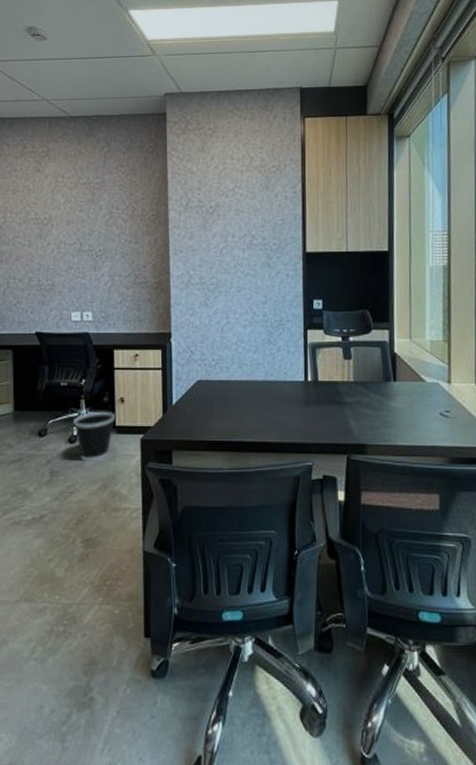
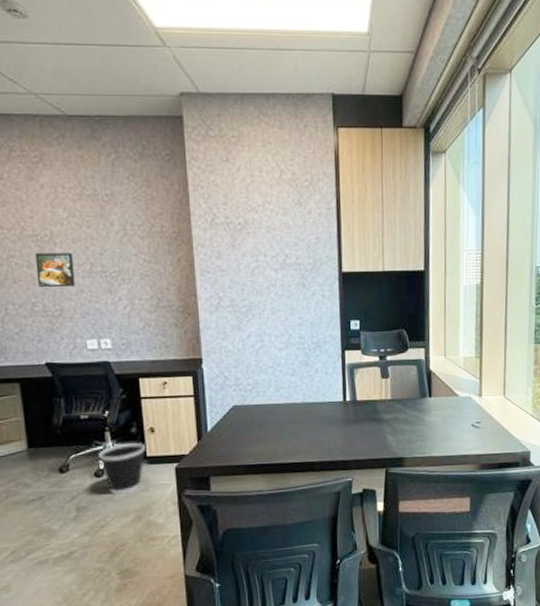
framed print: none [35,234,67,265] -> present [35,253,76,288]

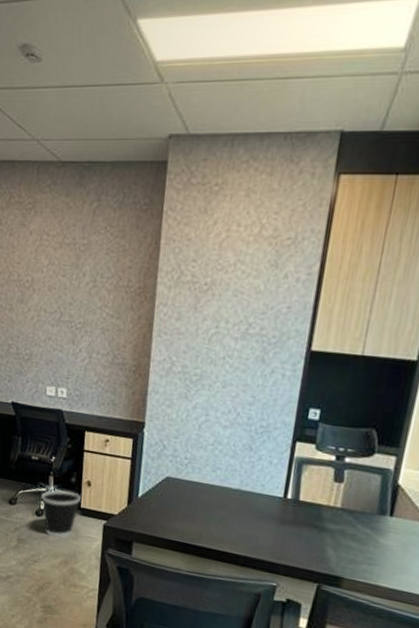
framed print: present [35,253,76,288] -> none [15,298,47,334]

